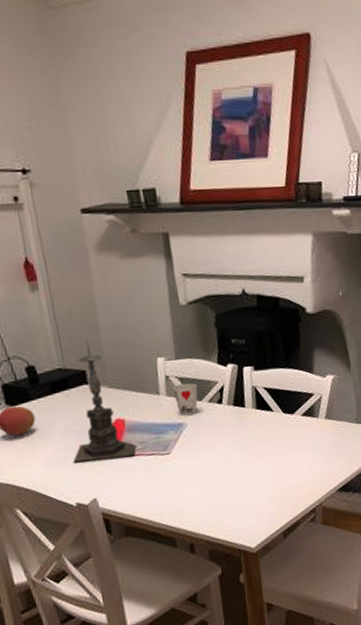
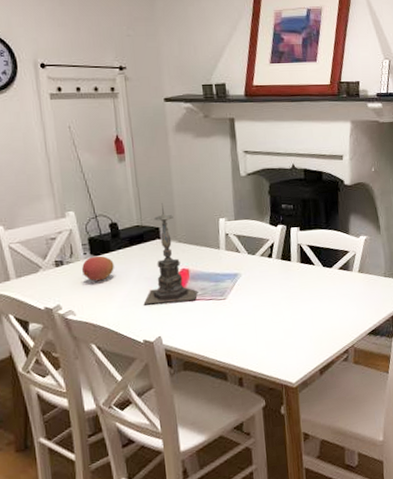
cup: present [173,383,198,416] -> none [232,240,252,268]

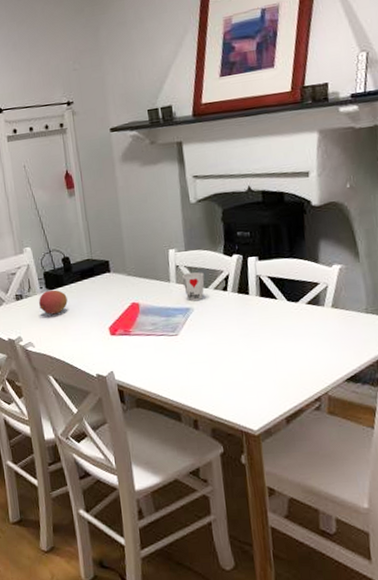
candle holder: present [143,203,197,305] -> none [95,236,148,339]
cup: none [232,240,252,268] -> present [183,272,205,302]

